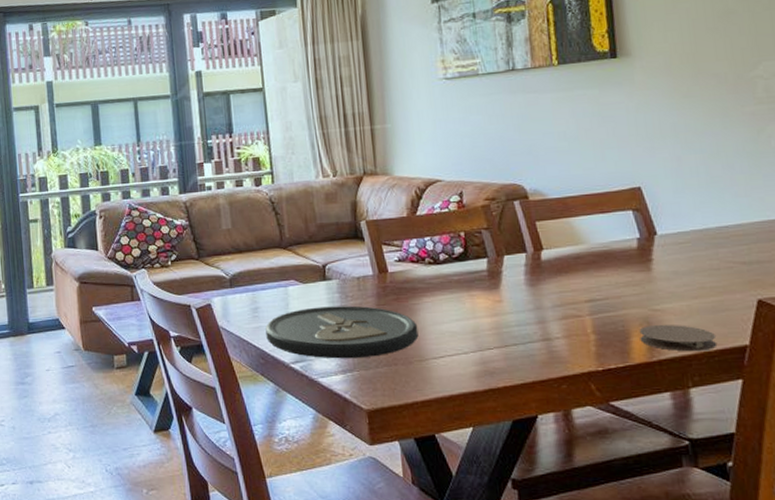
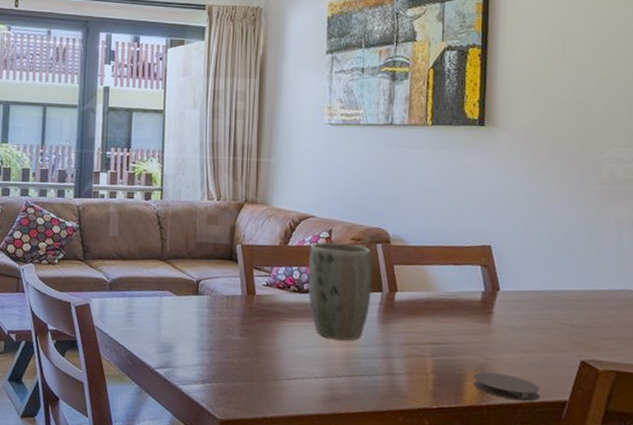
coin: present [265,305,419,359] -> none [137,318,276,371]
plant pot: none [440,205,515,310] -> present [307,242,372,341]

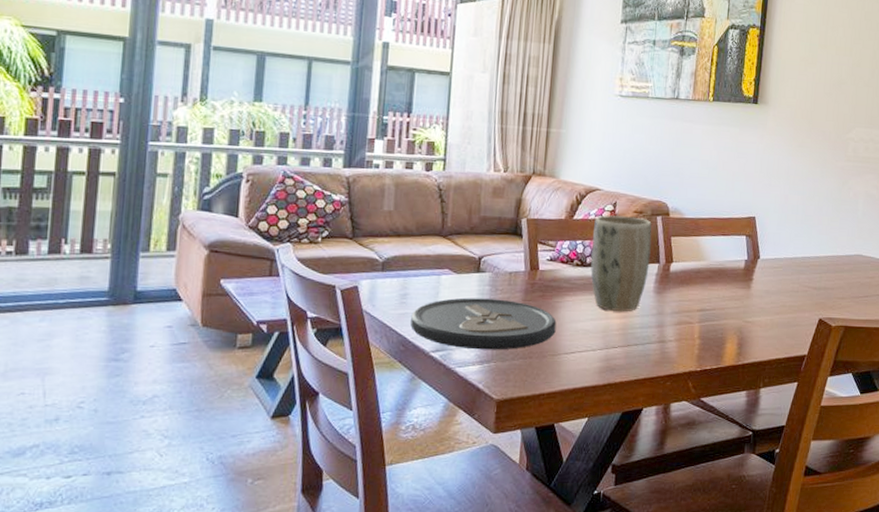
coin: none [137,318,276,371] -> present [410,297,557,350]
coaster: present [473,372,541,402] -> none [732,335,786,358]

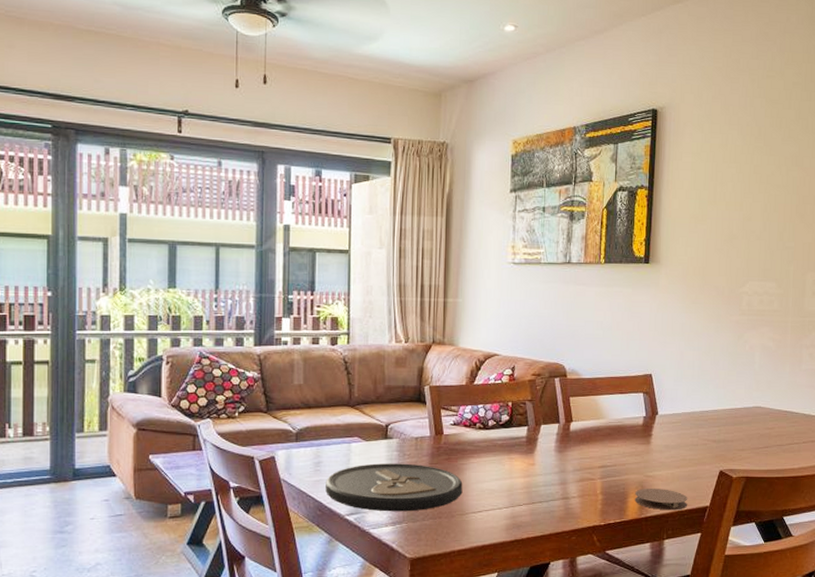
plant pot: present [590,215,652,312] -> none [492,379,551,472]
coaster: none [732,335,786,358] -> present [634,489,688,511]

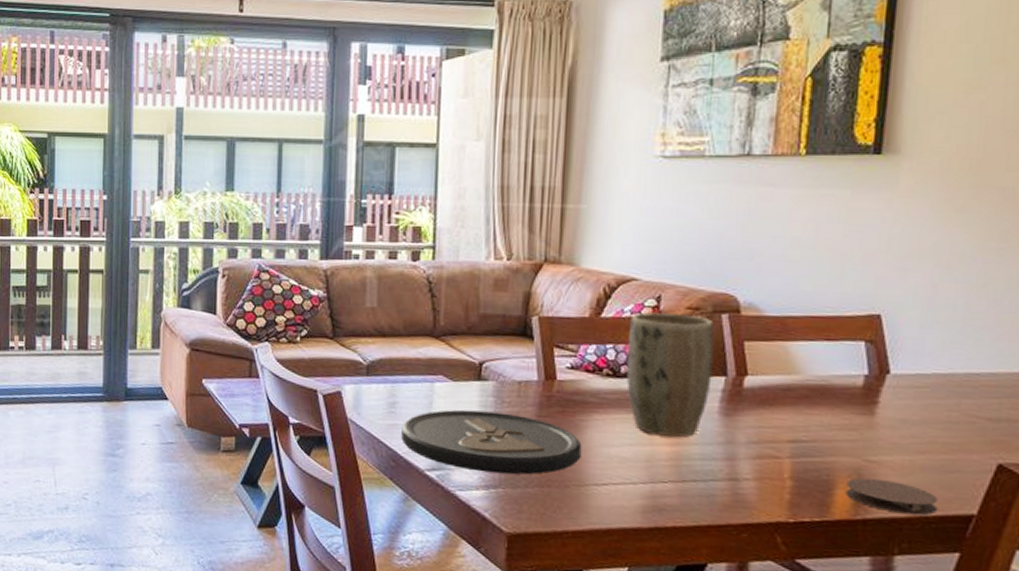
plant pot: none [492,379,551,472] -> present [626,312,715,438]

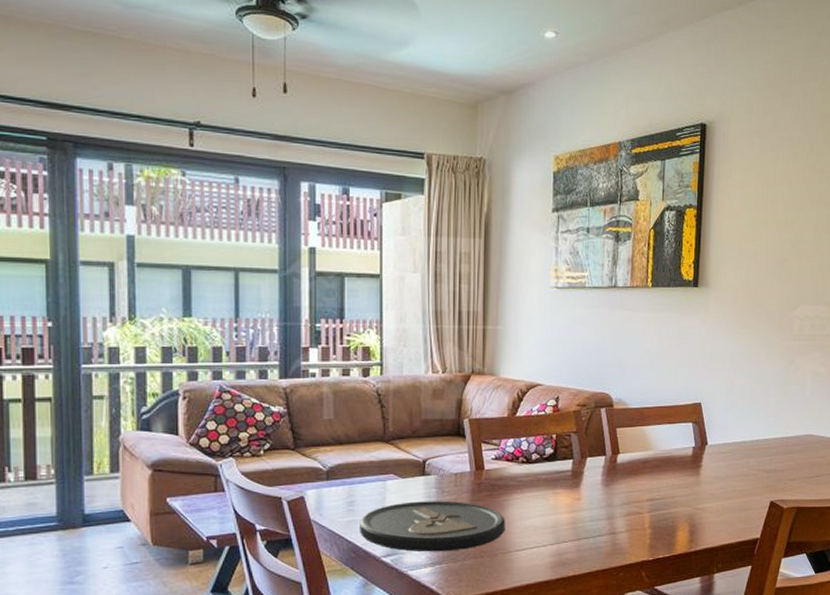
plant pot: present [626,312,715,438] -> none [536,410,597,507]
coaster: present [845,478,939,516] -> none [684,521,739,544]

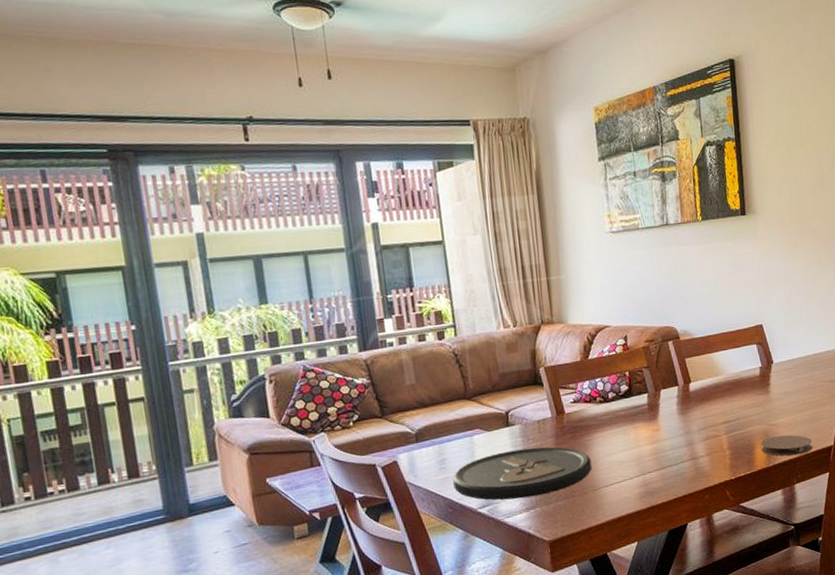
coaster: none [684,521,739,544] -> present [761,435,813,456]

